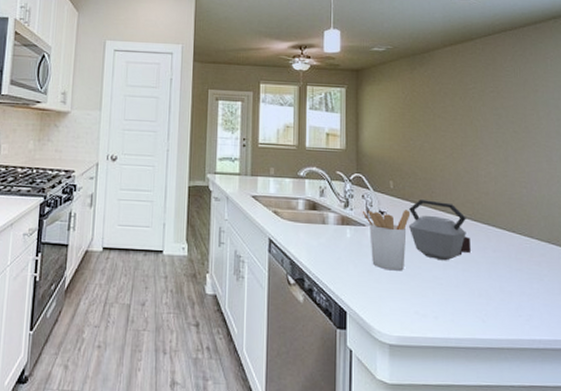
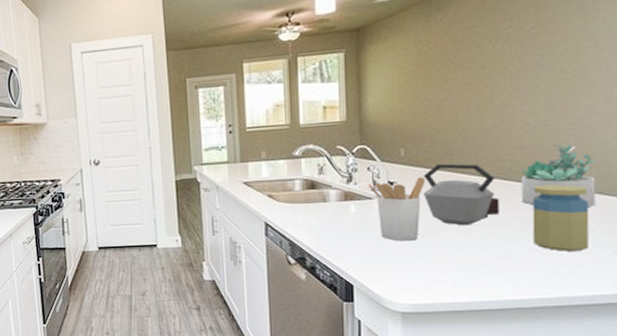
succulent plant: none [487,194,545,254] -> present [521,144,596,207]
jar: none [497,229,542,295] -> present [532,184,590,251]

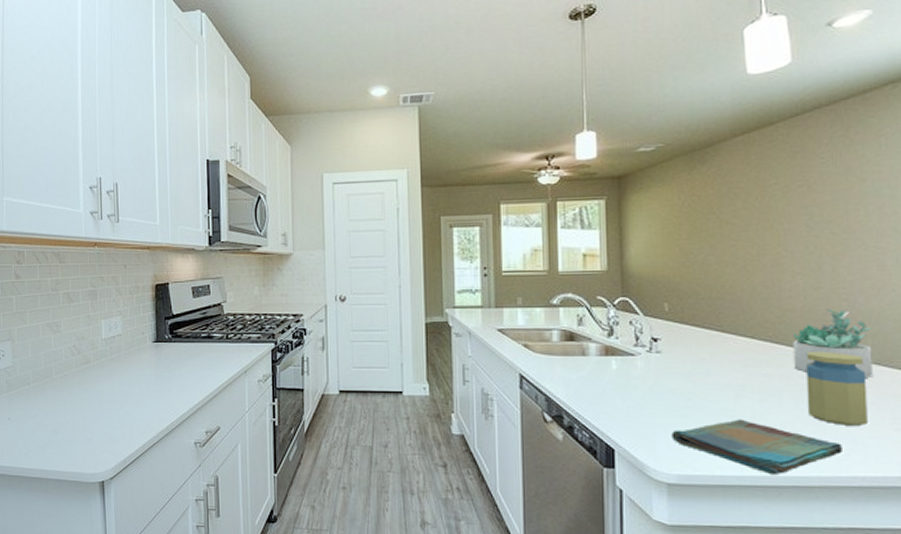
utensil holder: present [367,177,426,241] -> none [630,335,692,404]
dish towel: none [406,251,564,300] -> present [671,419,842,476]
kettle: present [423,163,499,226] -> none [688,322,771,391]

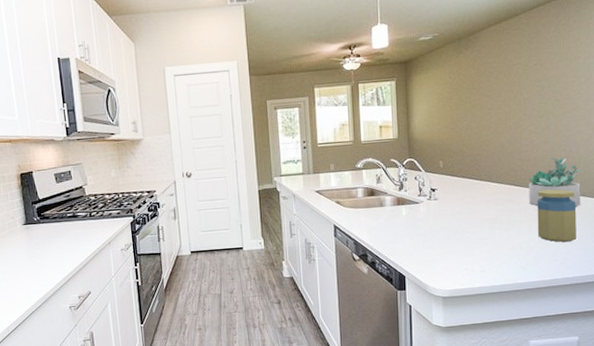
dish towel: present [671,419,842,476] -> none [445,244,560,283]

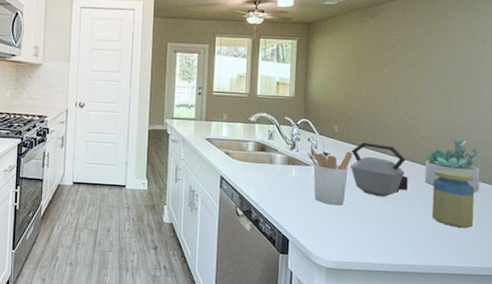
utensil holder: none [415,184,459,238] -> present [307,151,353,206]
kettle: none [457,173,513,224] -> present [350,143,408,197]

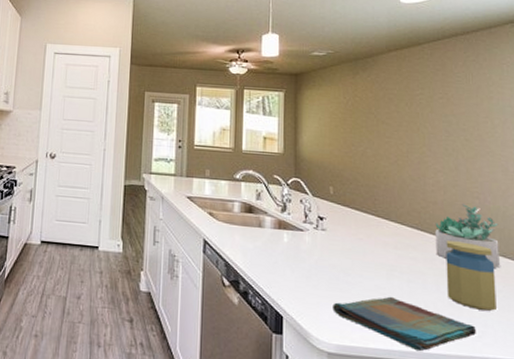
utensil holder: present [307,151,353,206] -> none [300,215,352,279]
dish towel: none [332,219,454,264] -> present [333,296,476,352]
kettle: present [350,143,408,197] -> none [349,206,417,271]

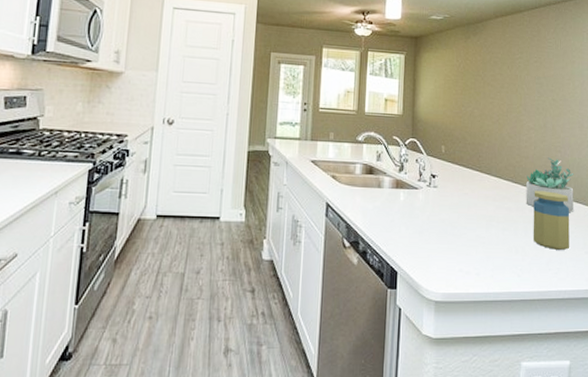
dish towel: present [333,296,476,352] -> none [440,244,553,292]

